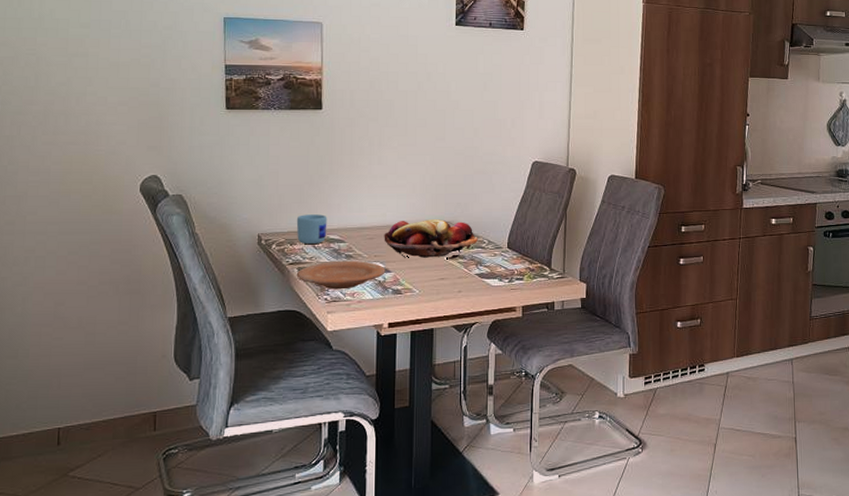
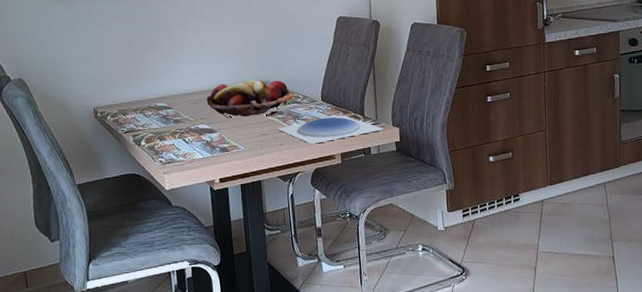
mug: present [296,214,327,244] -> none [126,85,155,113]
plate: present [296,260,386,290] -> none [132,124,212,152]
plate: none [457,266,570,294] -> present [277,115,384,144]

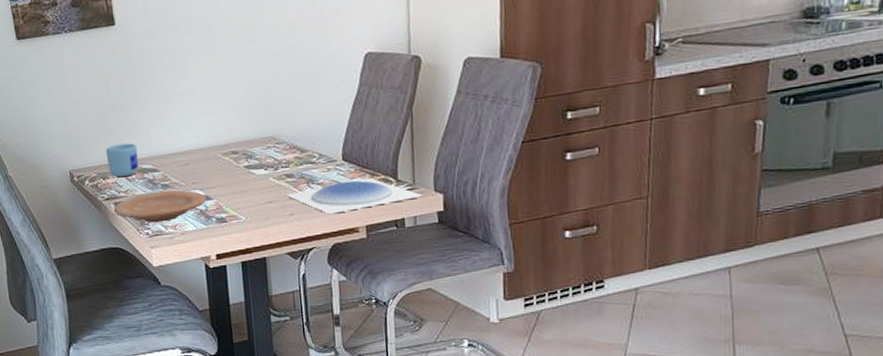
mug: none [126,85,155,113] -> present [105,143,139,177]
plate: none [132,124,212,152] -> present [113,190,207,223]
fruit basket: present [206,80,293,118] -> none [199,135,307,183]

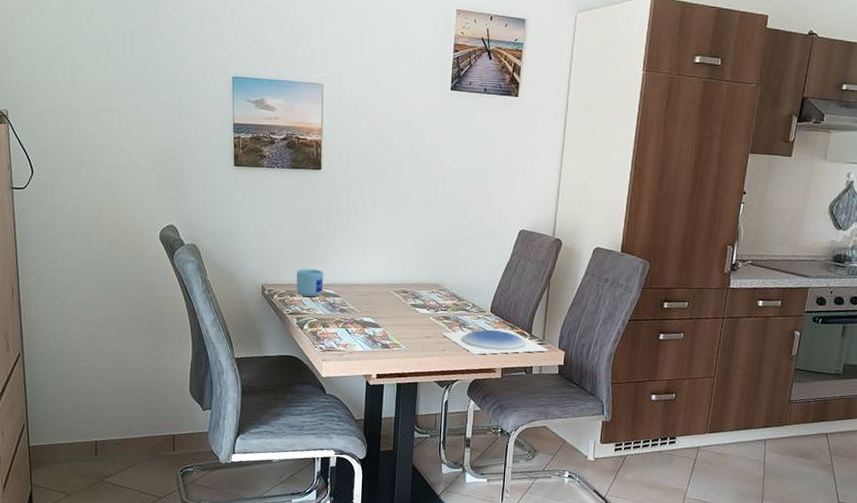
plate: present [113,190,207,223] -> none [295,313,376,341]

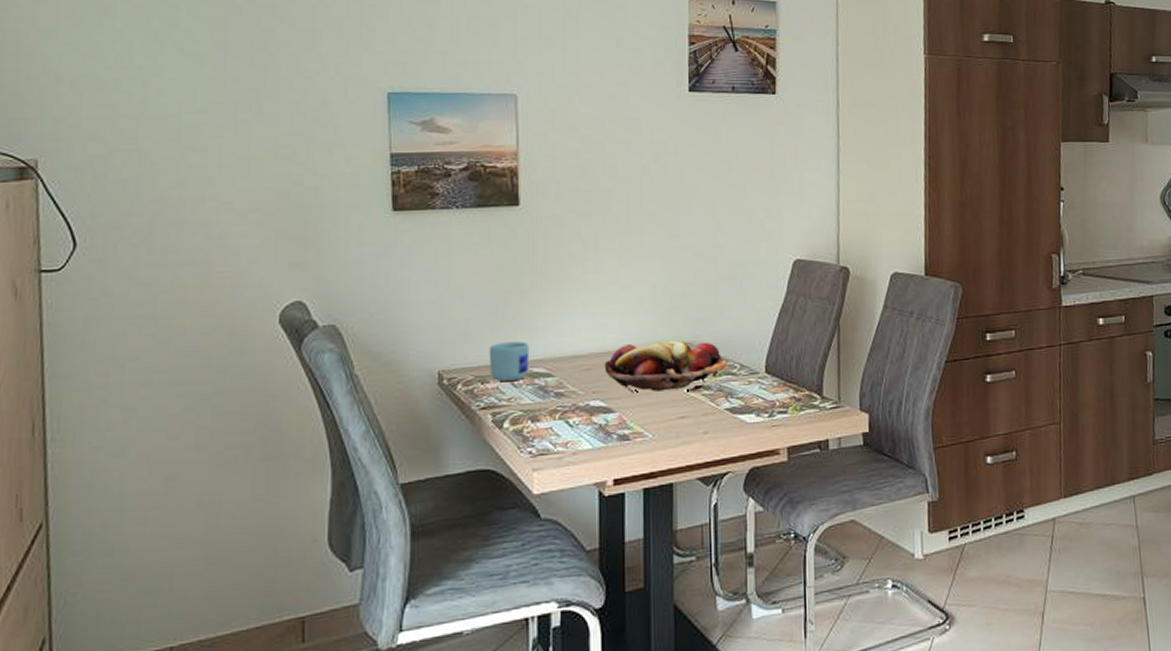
fruit basket: none [375,280,463,320] -> present [604,340,727,393]
plate: present [442,329,549,355] -> none [702,394,848,433]

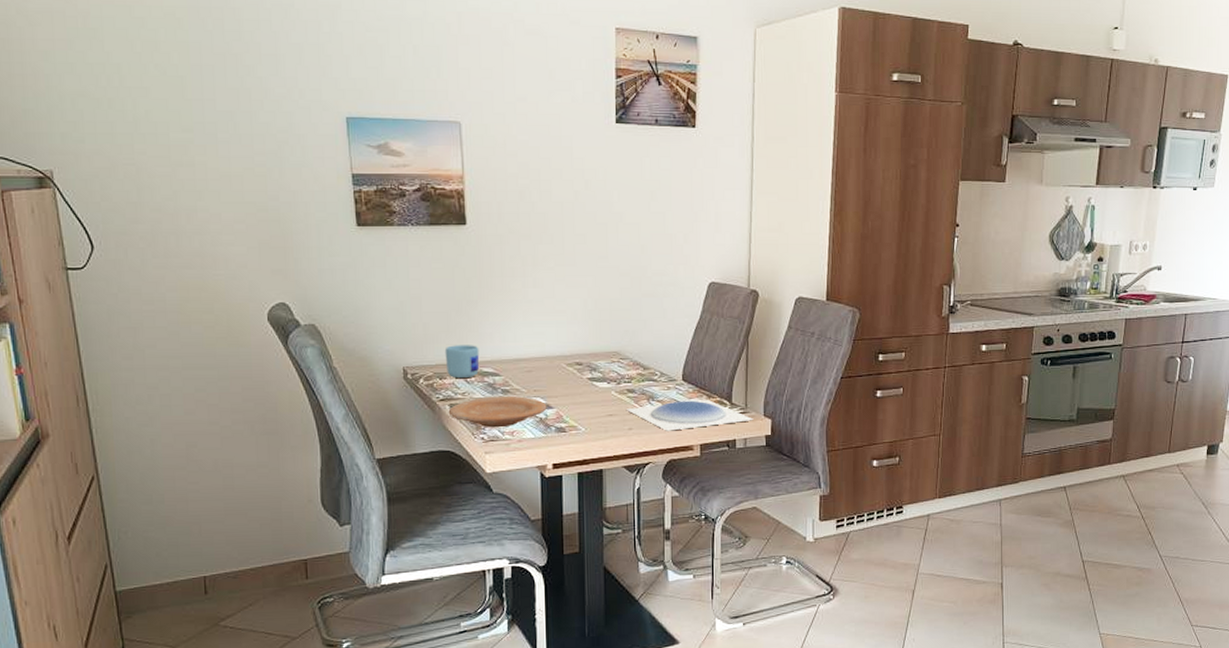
plate: none [490,399,608,439] -> present [448,395,547,428]
fruit basket: present [604,340,727,393] -> none [543,349,649,394]
plate: none [702,394,848,433] -> present [627,400,754,431]

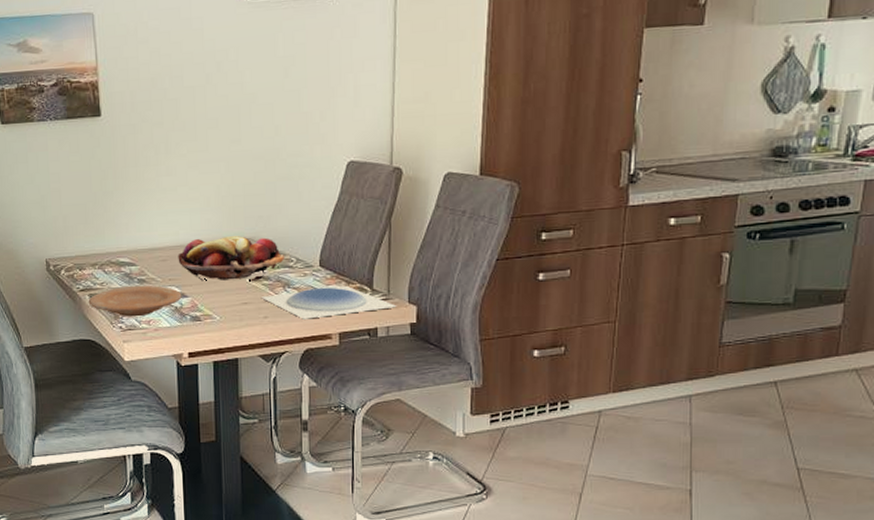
mug: present [444,345,480,378] -> none [83,235,116,268]
fruit basket: none [543,349,649,394] -> present [178,236,284,282]

